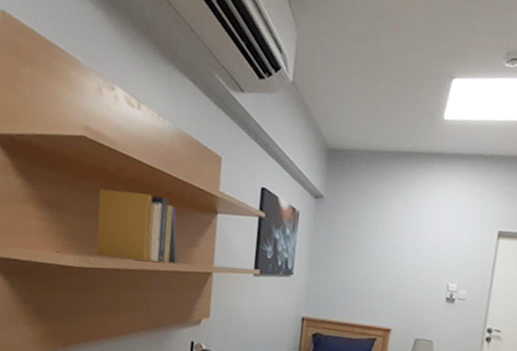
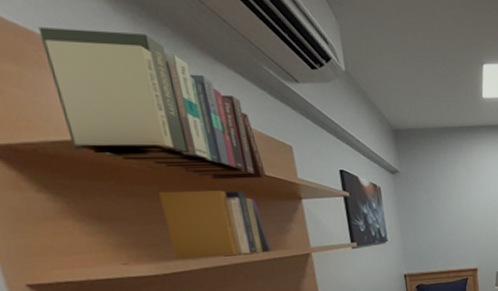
books: none [49,37,192,187] -> present [38,27,267,179]

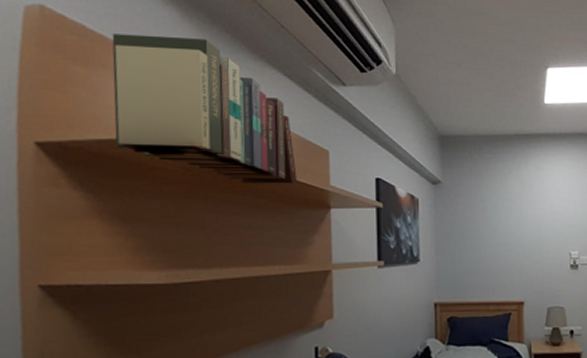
books: present [159,190,273,259] -> none [186,194,291,268]

